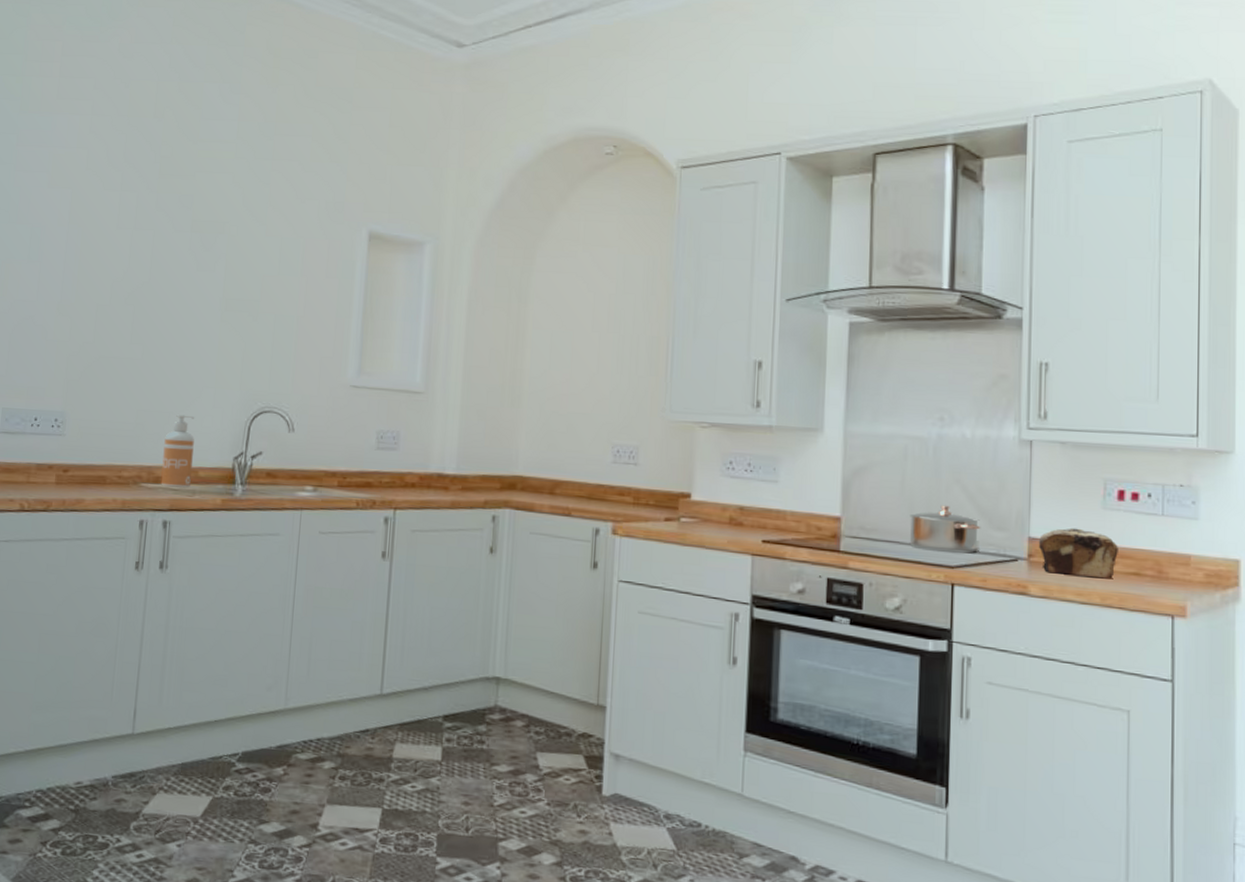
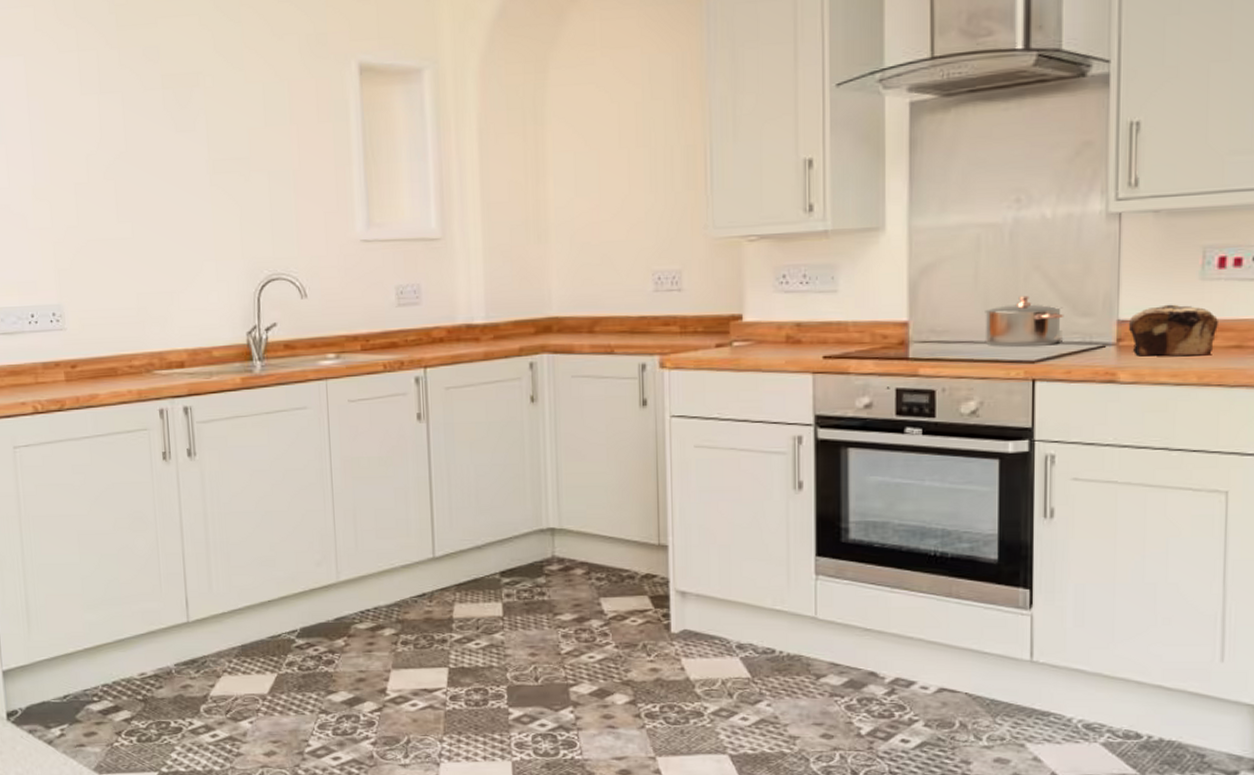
soap dispenser: present [160,414,195,488] -> none [171,293,207,371]

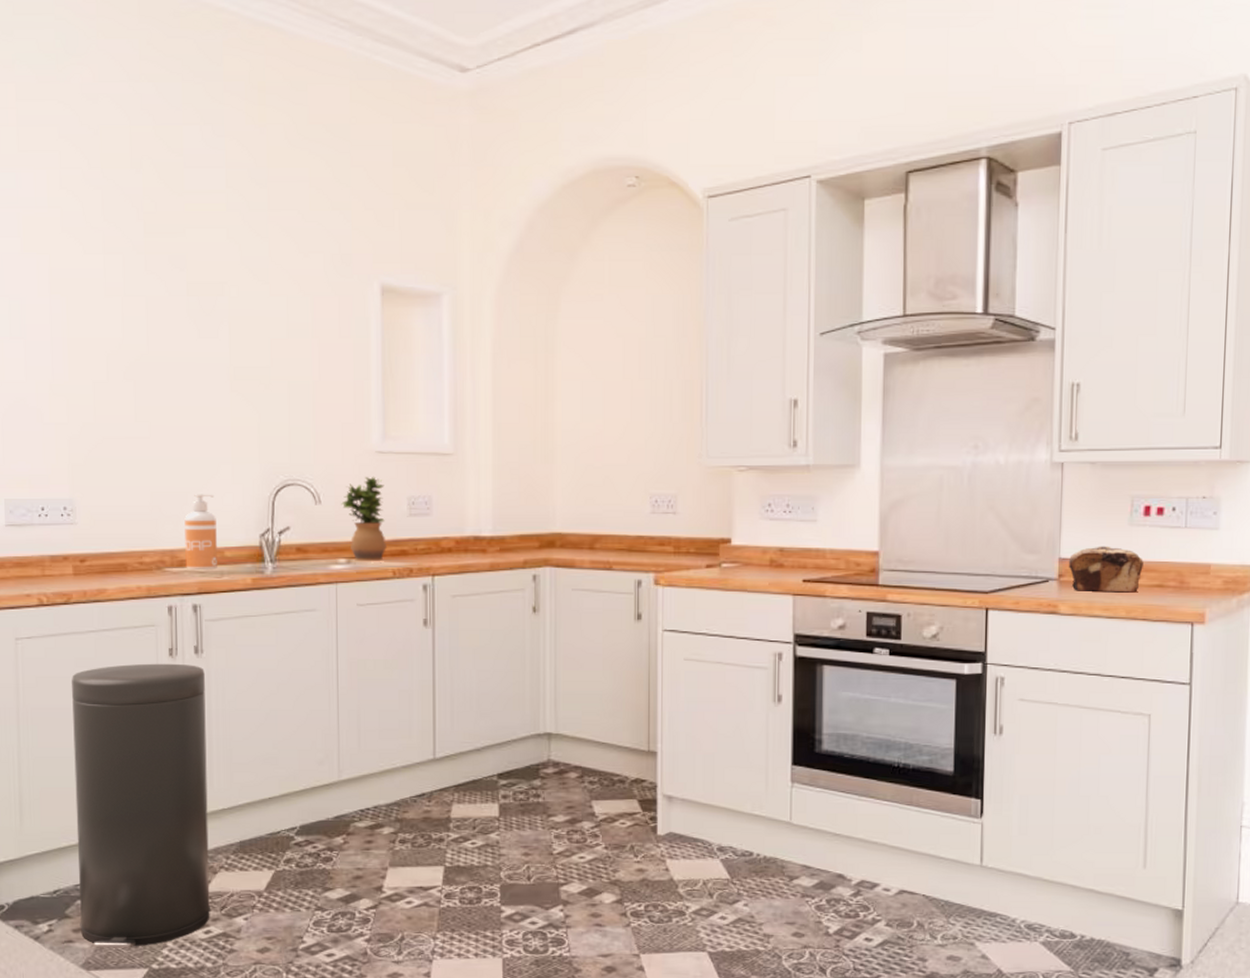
pedal bin: none [69,467,216,752] -> present [72,663,210,948]
soap dispenser: none [171,293,207,371] -> present [184,494,219,570]
potted plant: none [327,266,376,357] -> present [341,476,386,562]
cooking pot: present [985,295,1064,348] -> none [945,532,1014,579]

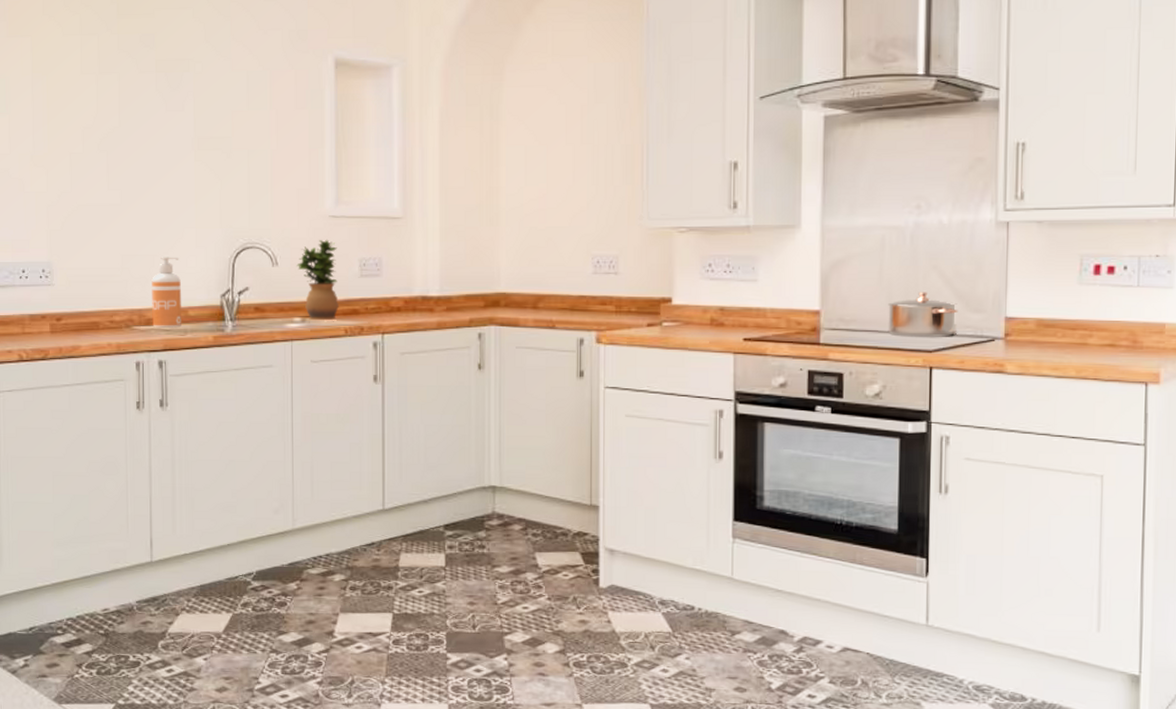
pedal bin: present [72,663,210,948] -> none [48,415,172,684]
cooking pot: none [945,532,1014,579] -> present [888,292,959,338]
bread loaf: present [1068,546,1143,593] -> none [1014,305,1094,352]

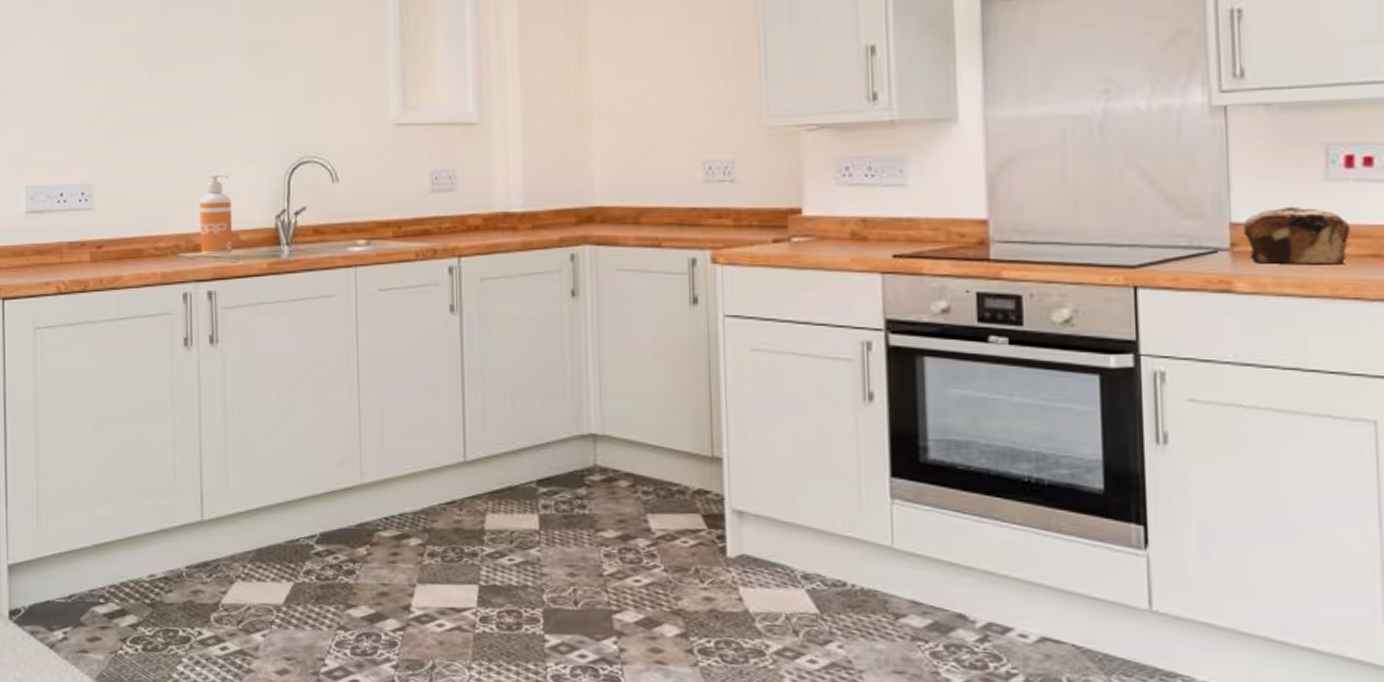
potted plant: present [296,239,339,321] -> none [359,150,408,243]
cooking pot: present [888,292,959,338] -> none [1075,194,1167,251]
bread loaf: none [1014,305,1094,352] -> present [1242,206,1350,265]

